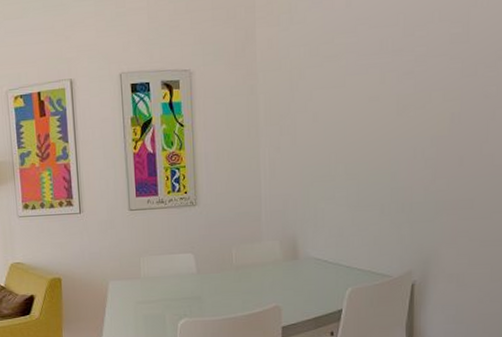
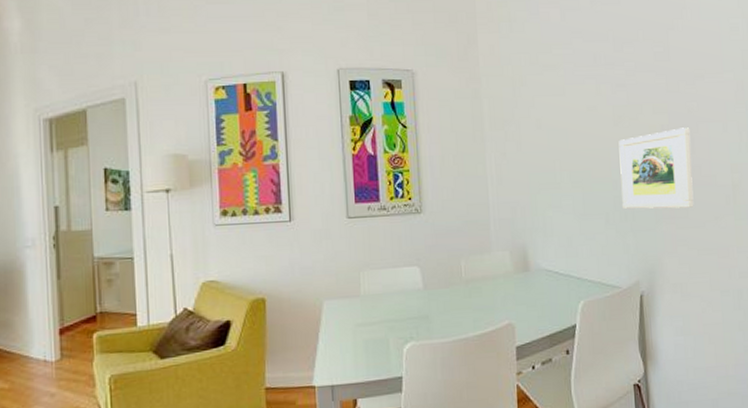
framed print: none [400,114,485,200] -> present [618,127,694,209]

